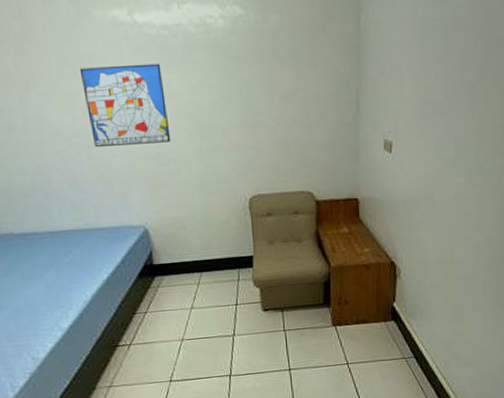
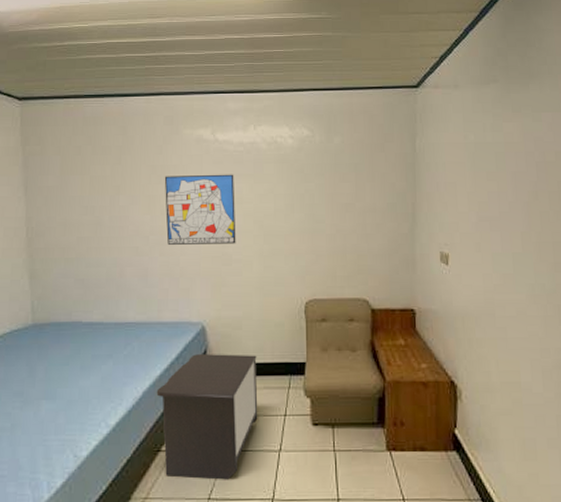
nightstand: none [106,252,210,367] -> present [156,354,258,480]

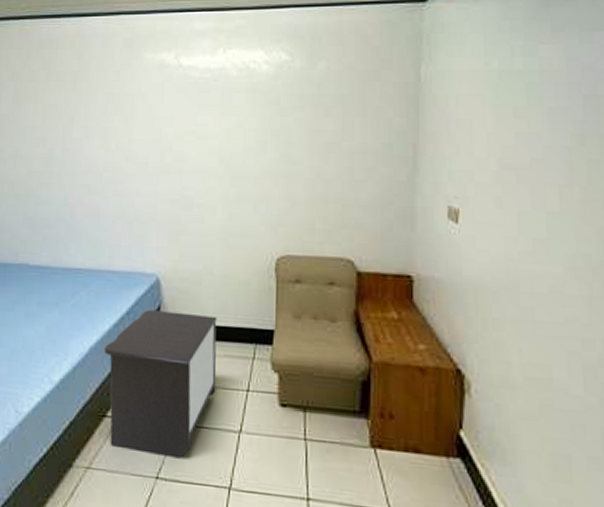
wall art: present [164,174,236,245] -> none [121,104,199,186]

